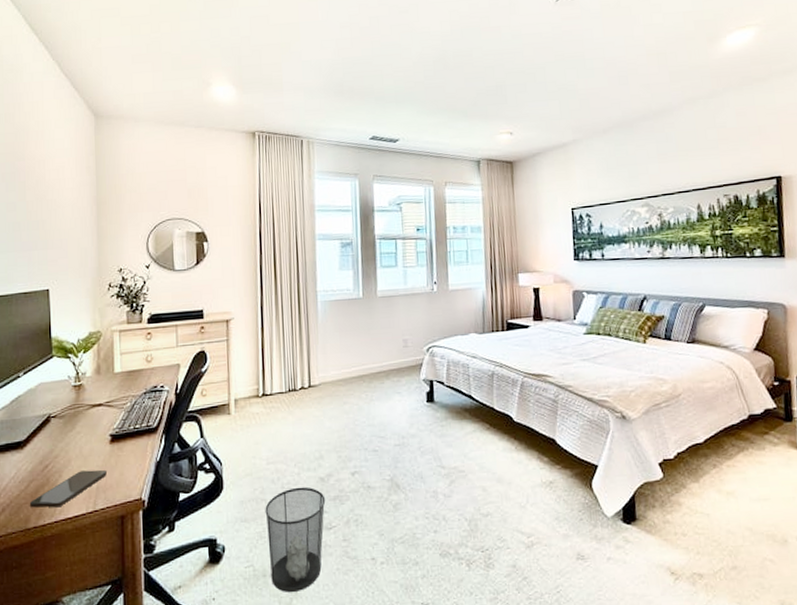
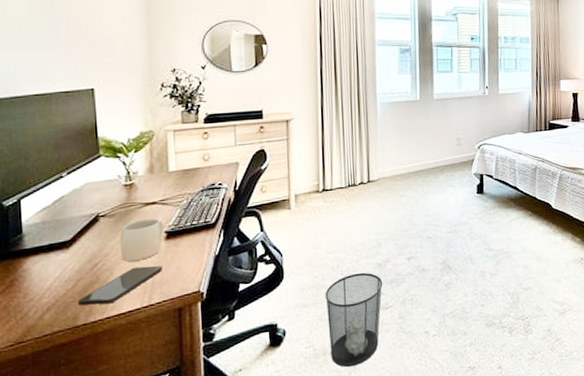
mug: none [68,421,109,465] -> present [119,218,164,262]

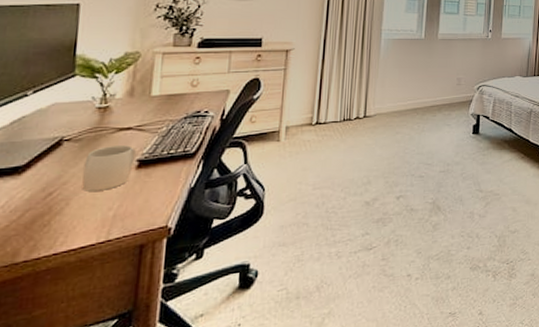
phone: present [77,266,162,306] -> none [20,197,128,240]
waste bin: present [325,272,383,367] -> none [305,210,369,313]

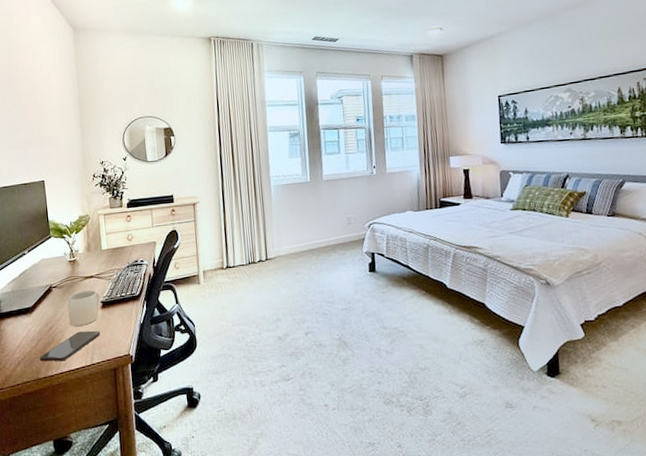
phone: none [20,197,128,240] -> present [39,330,100,362]

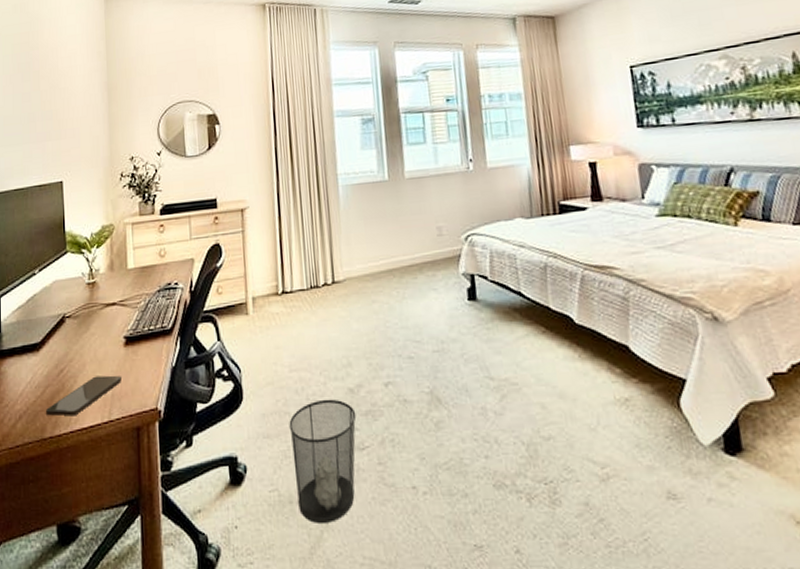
mug: present [67,290,100,326] -> none [82,321,123,369]
waste bin: none [232,344,284,432] -> present [289,399,357,523]

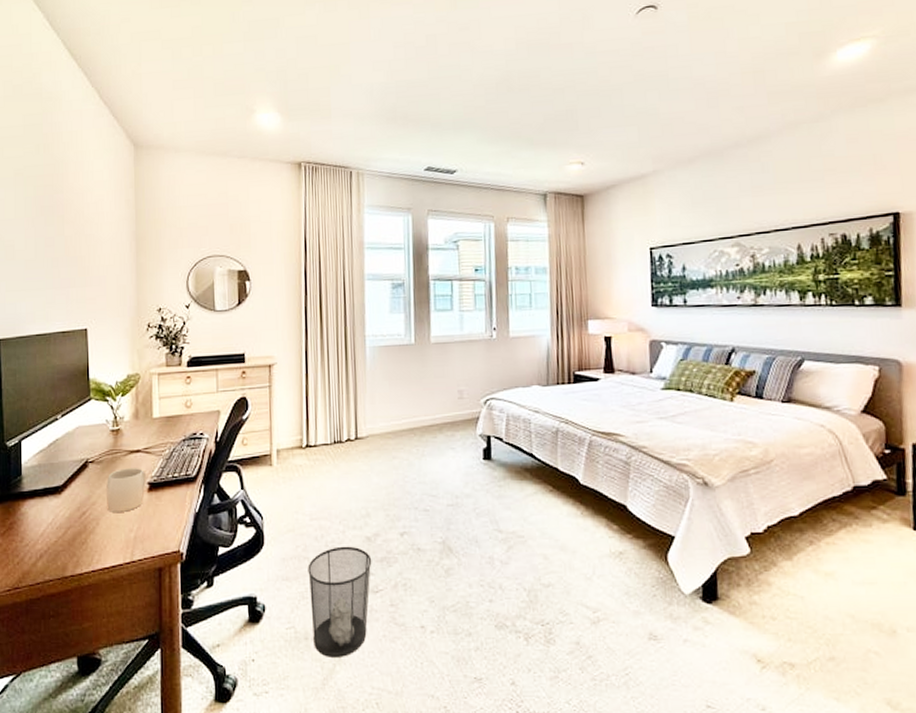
phone: present [45,375,122,416] -> none [66,519,144,556]
mug: none [82,321,123,369] -> present [105,468,147,512]

